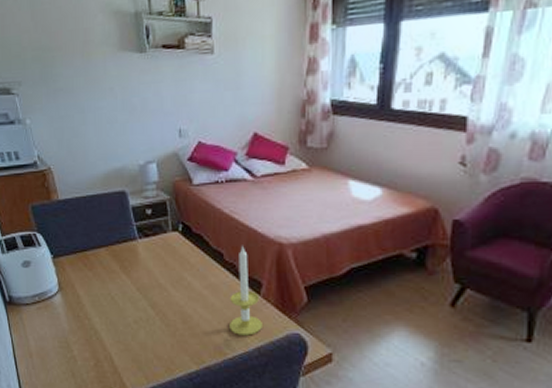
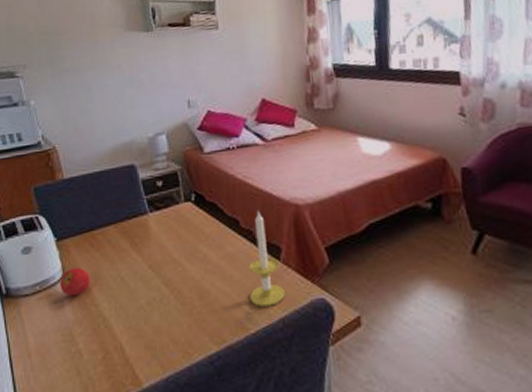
fruit: none [56,283,84,309] -> present [60,267,90,297]

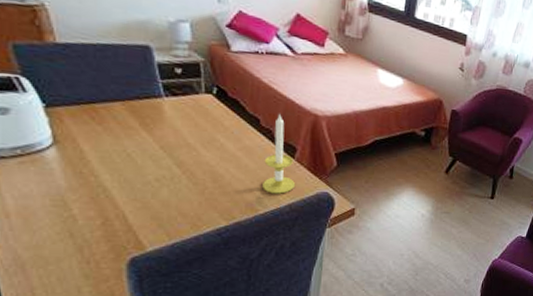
fruit: present [60,267,90,297] -> none [49,136,89,165]

